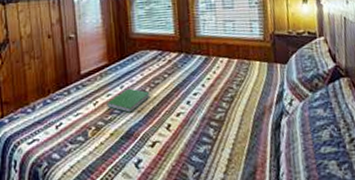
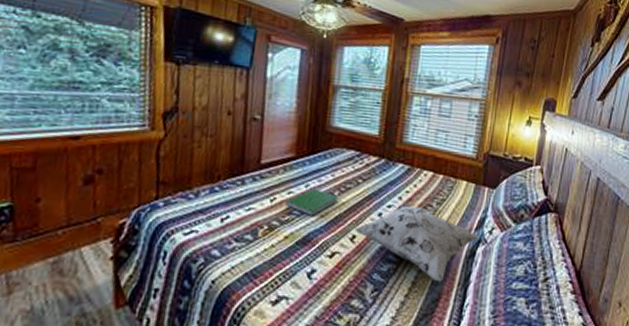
decorative pillow: none [168,89,281,156] -> present [354,204,480,282]

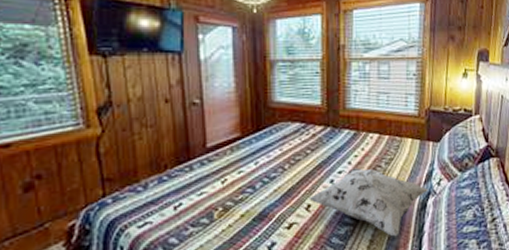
hardcover book: present [285,188,338,216] -> none [237,164,289,192]

